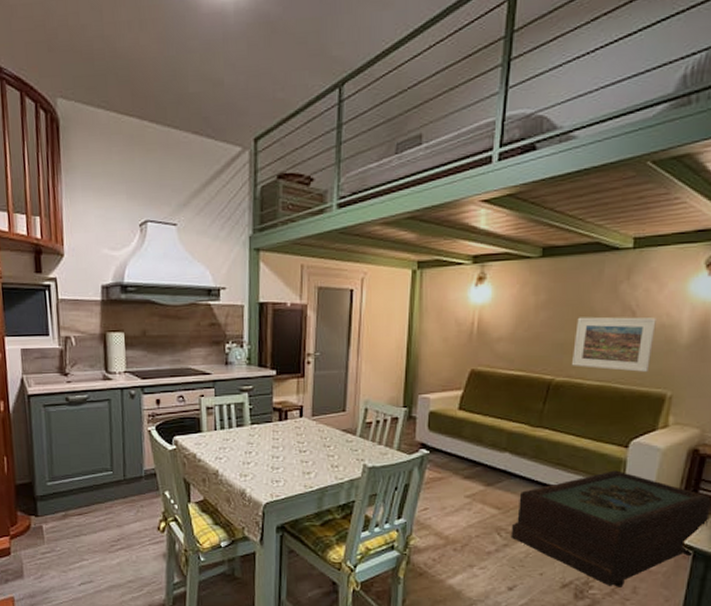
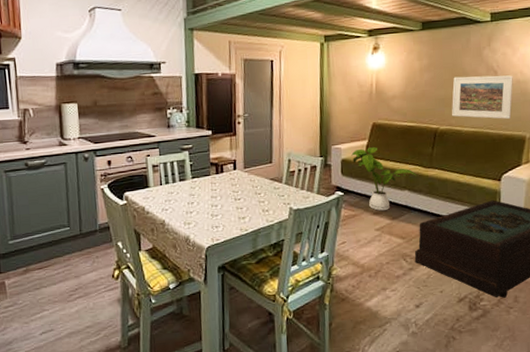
house plant: none [442,398,523,474] -> present [351,146,418,211]

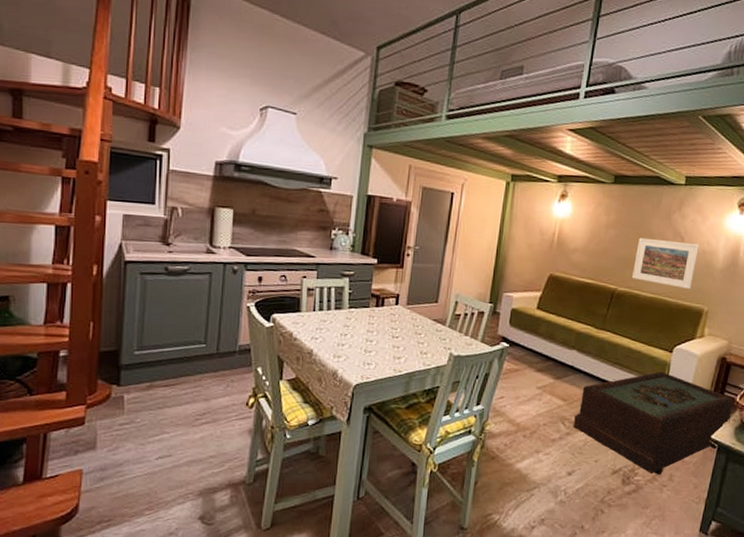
house plant: present [351,146,418,211] -> none [523,299,589,368]

